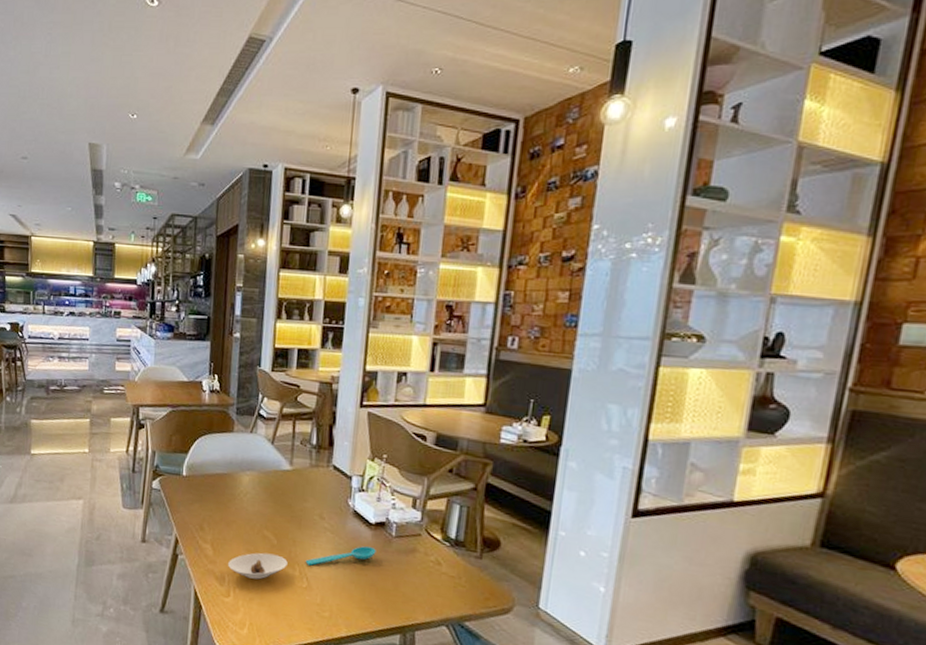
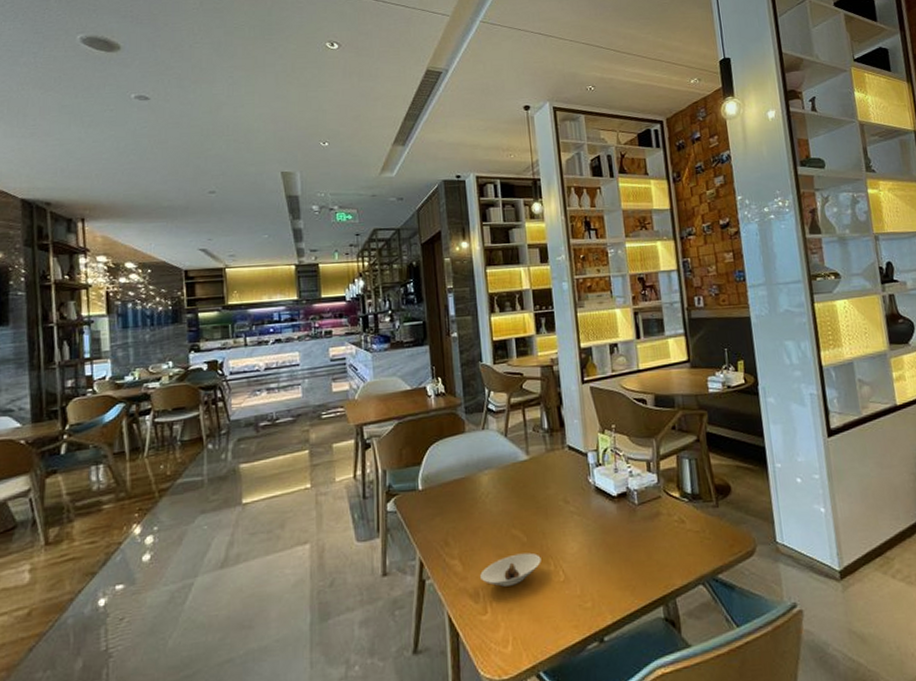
spoon: present [305,546,376,566] -> none [558,521,624,556]

